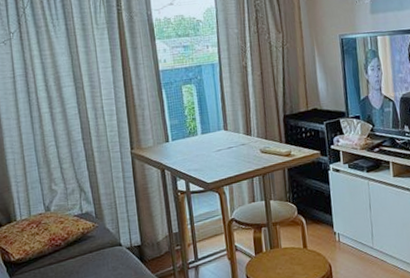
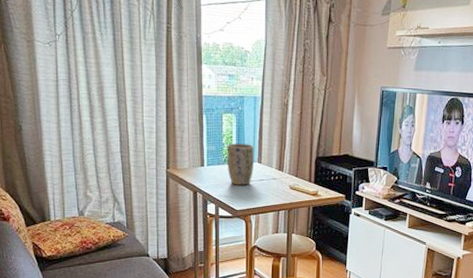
plant pot: none [190,112,221,157] -> present [227,143,254,186]

